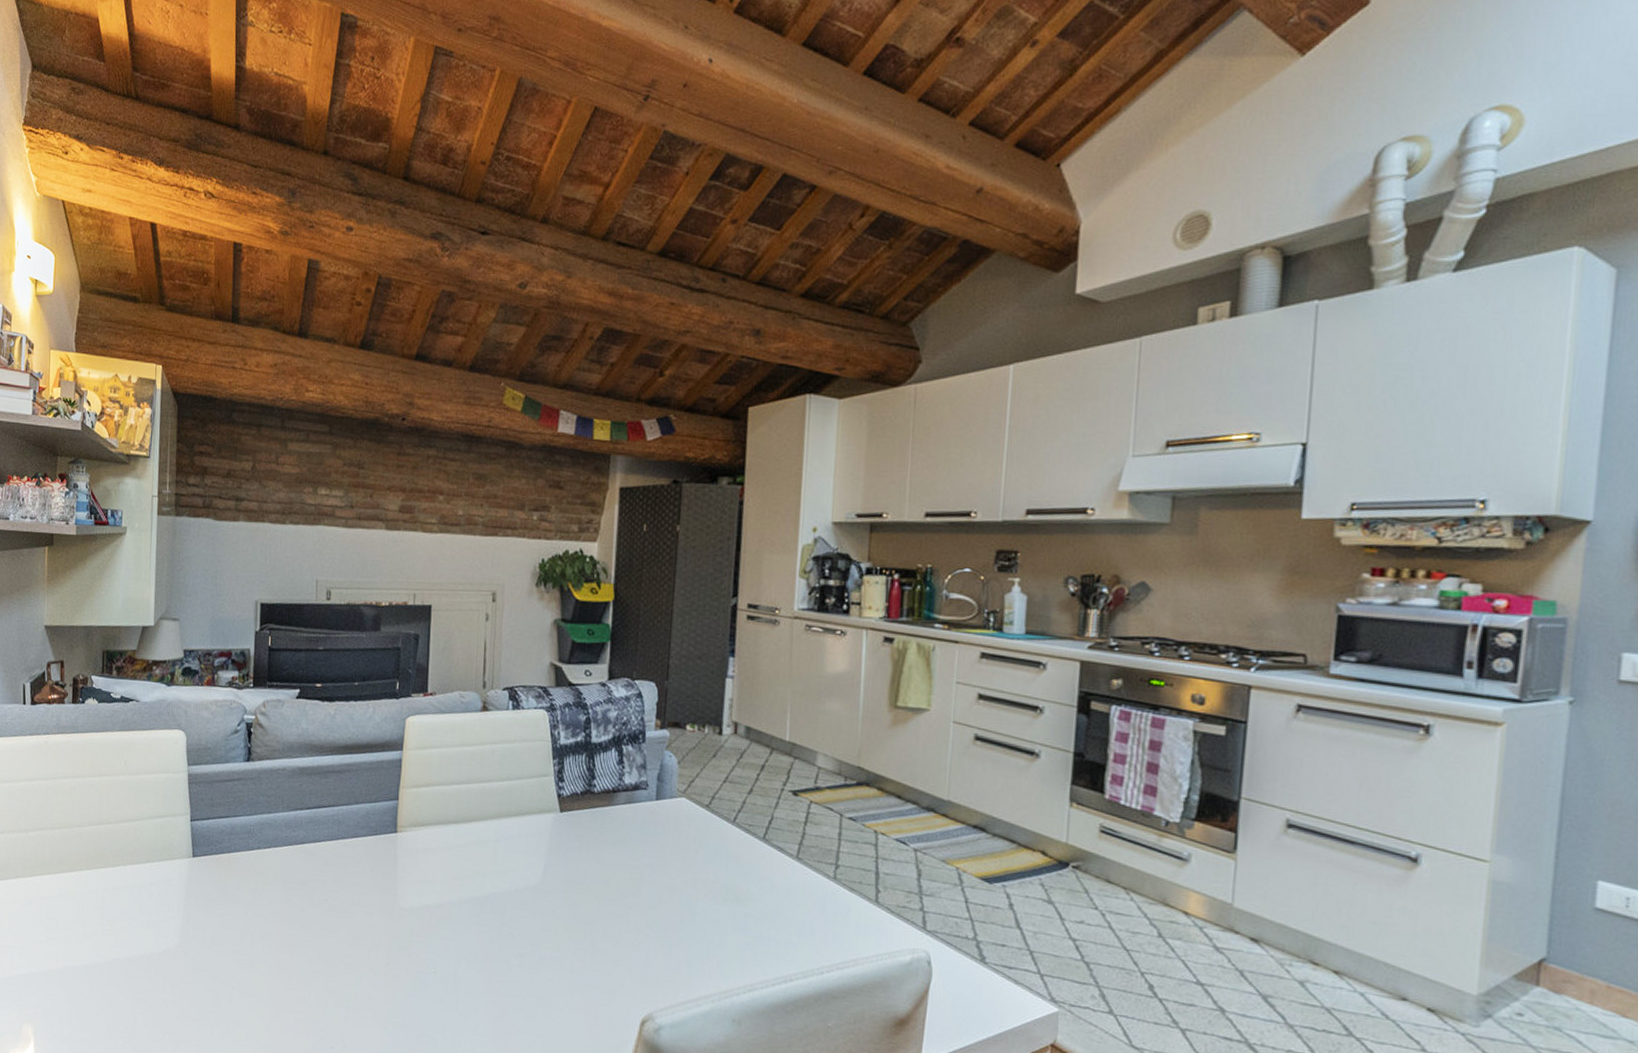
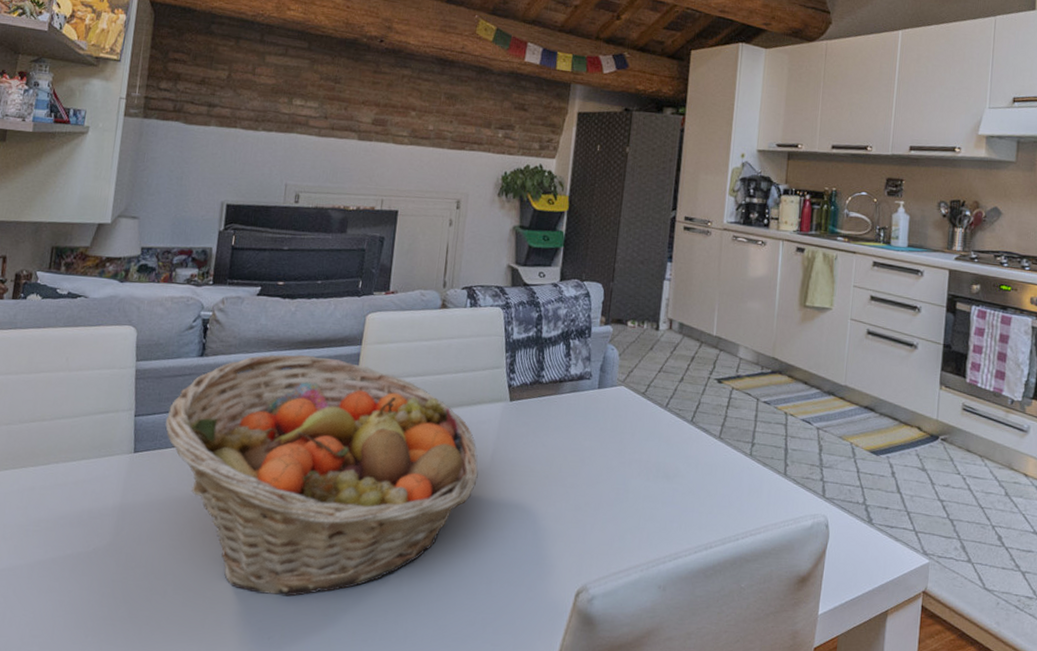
fruit basket: none [219,759,530,1007] -> present [165,354,478,597]

